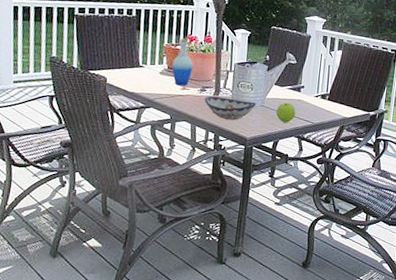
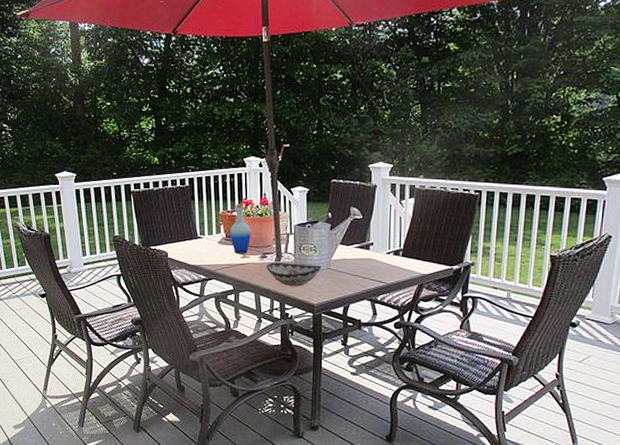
apple: present [276,102,296,123] -> none [344,263,366,285]

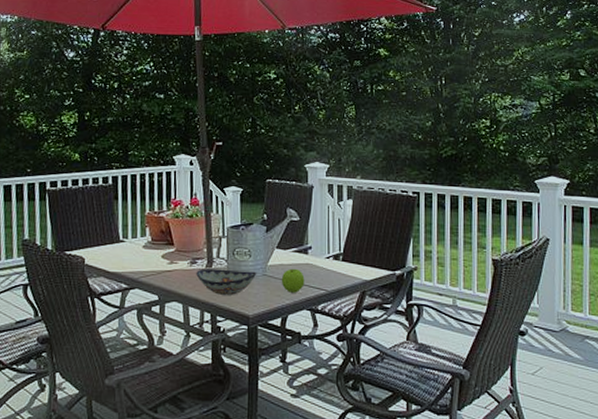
bottle: present [229,203,252,254] -> none [155,204,181,260]
apple: none [344,263,366,285] -> present [281,268,305,293]

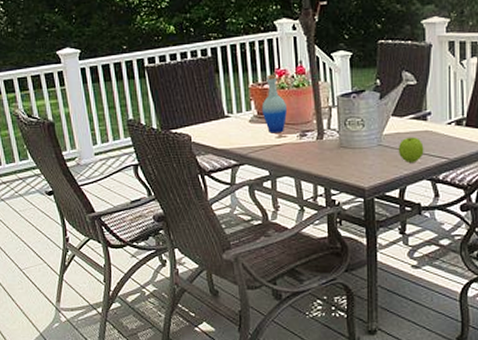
bottle: none [155,204,181,260] -> present [261,74,288,133]
decorative bowl: present [196,268,257,295] -> none [307,141,372,168]

